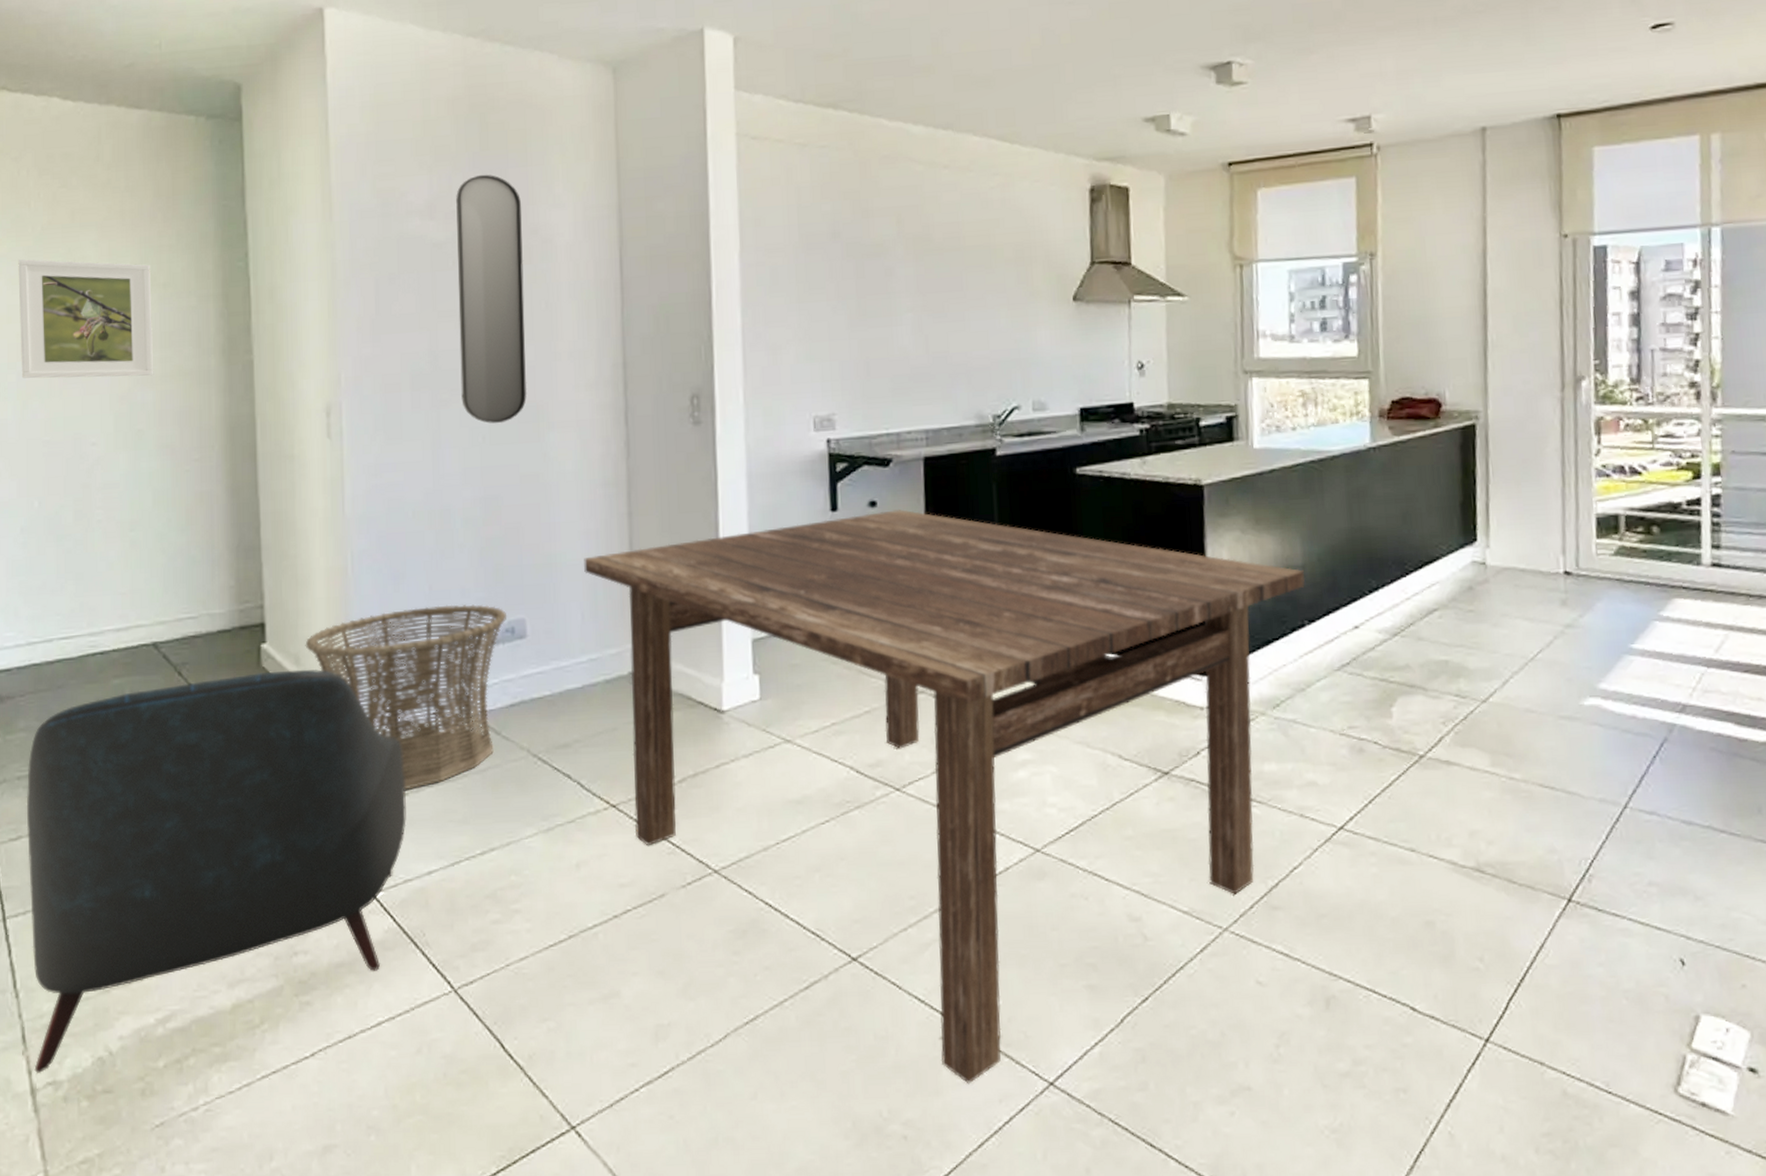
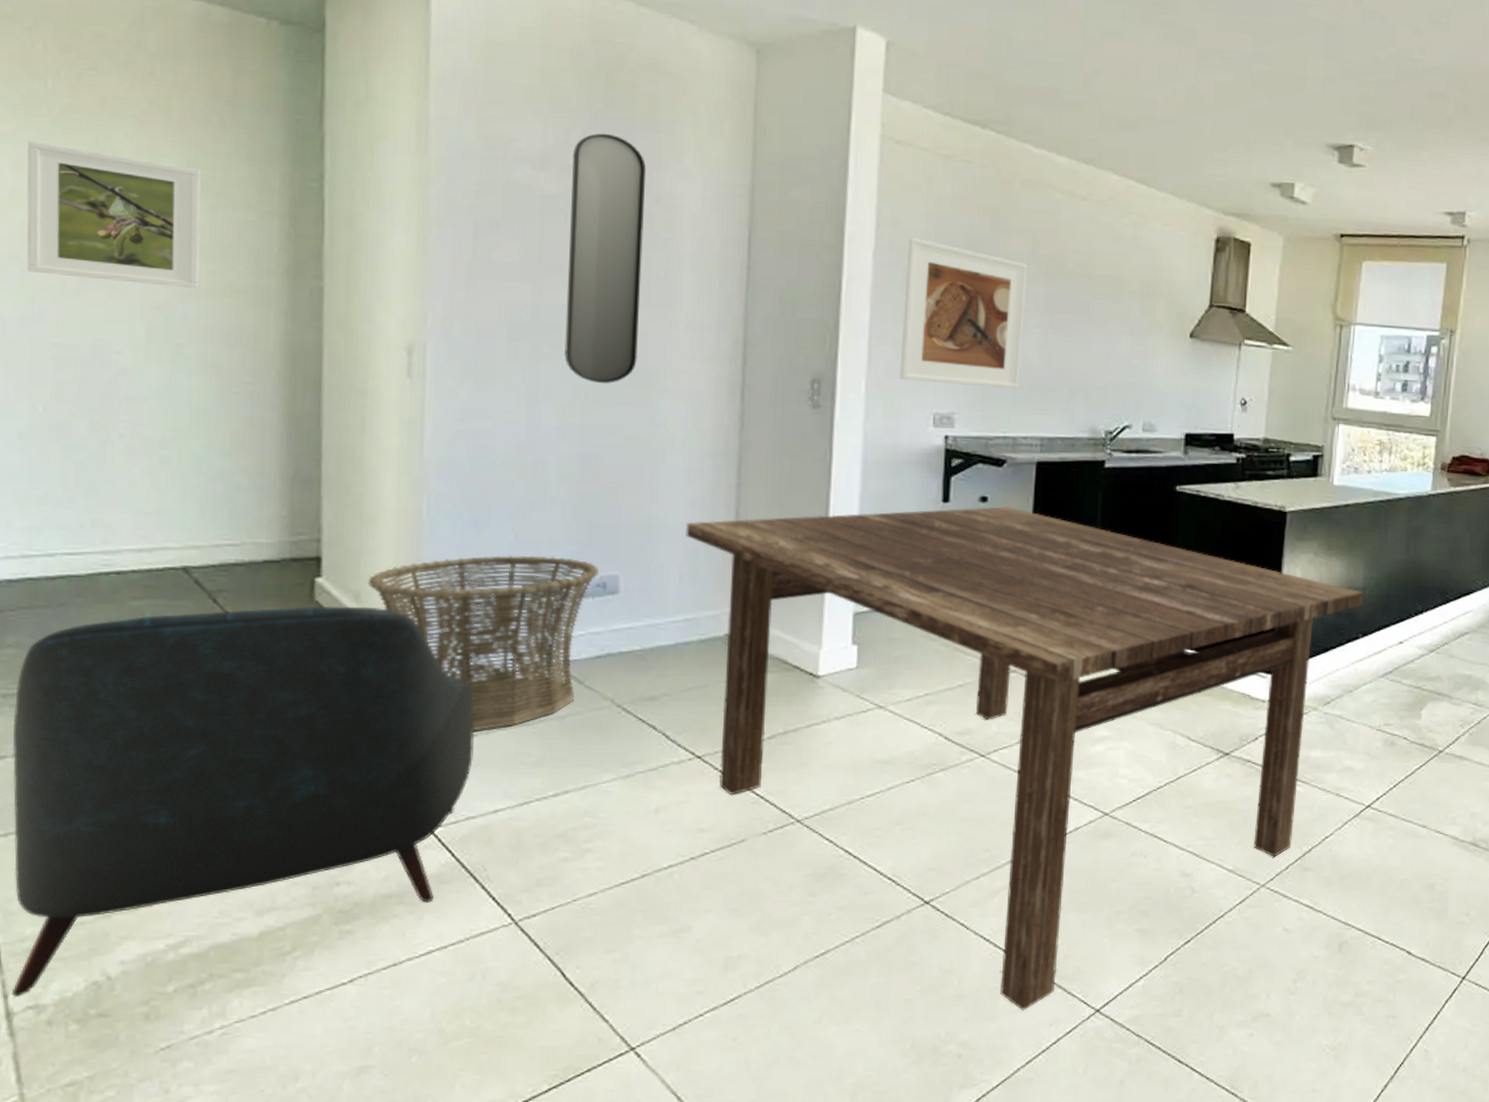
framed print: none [772,234,898,385] -> present [899,237,1028,388]

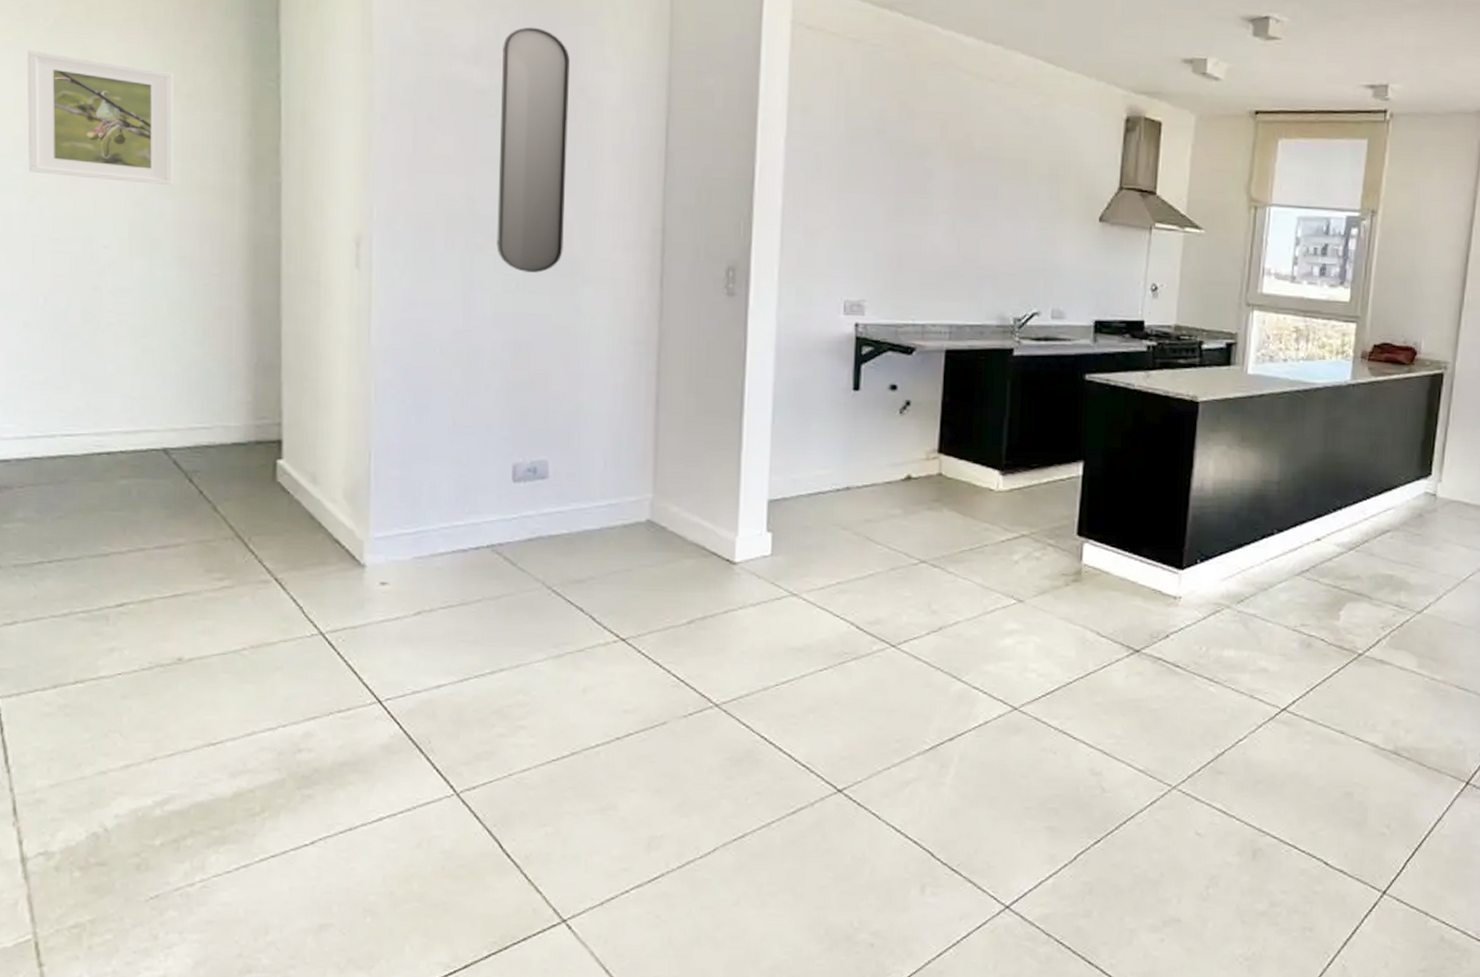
armchair: present [11,606,475,998] -> none [22,487,419,845]
basket: present [367,555,600,731] -> none [323,439,530,609]
dining table: present [686,506,1364,1011] -> none [610,394,1279,904]
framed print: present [899,237,1028,388] -> none [811,123,936,275]

